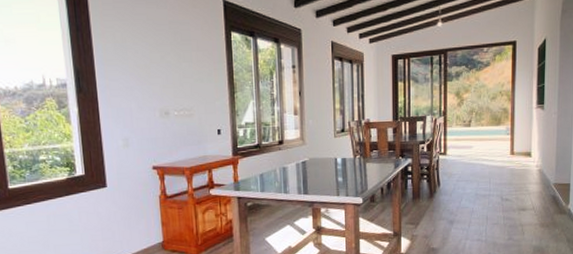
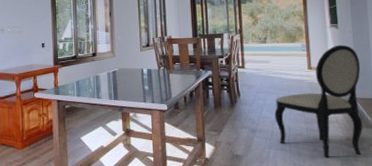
dining chair: none [473,127,562,246] -> present [274,45,363,157]

